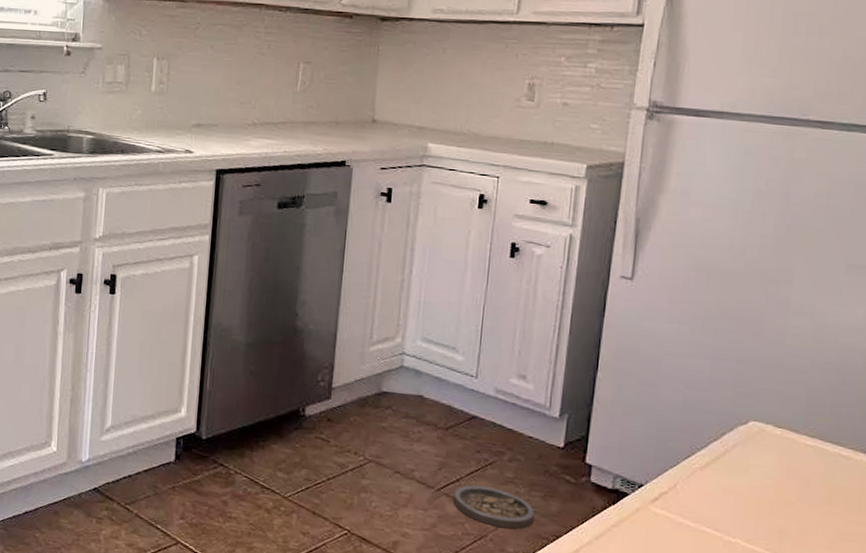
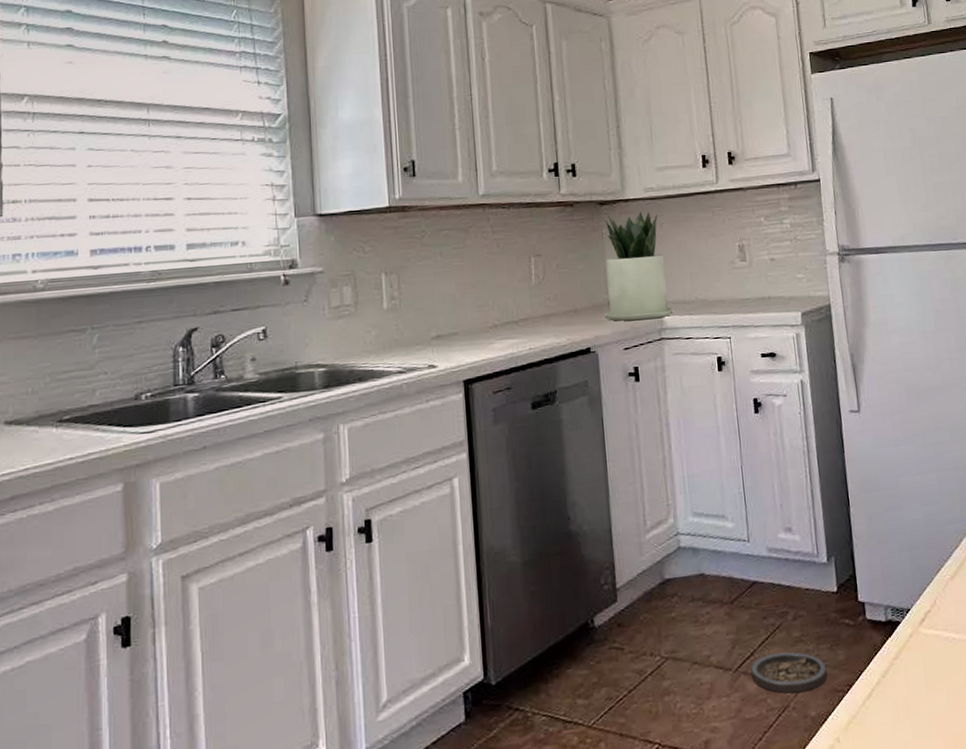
planter: none [364,30,443,145] -> present [603,211,674,321]

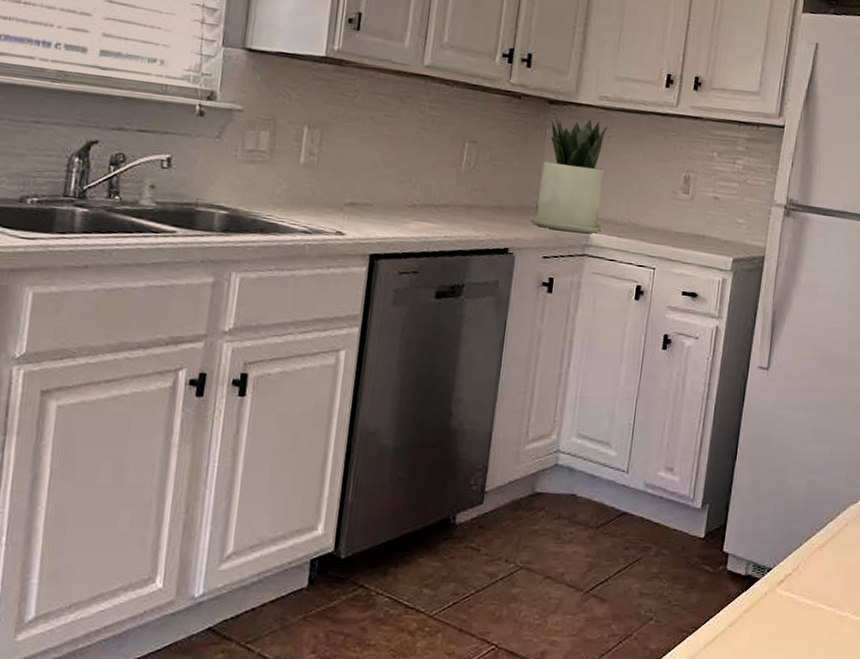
pet bowl: present [751,651,828,694] -> none [601,584,677,626]

